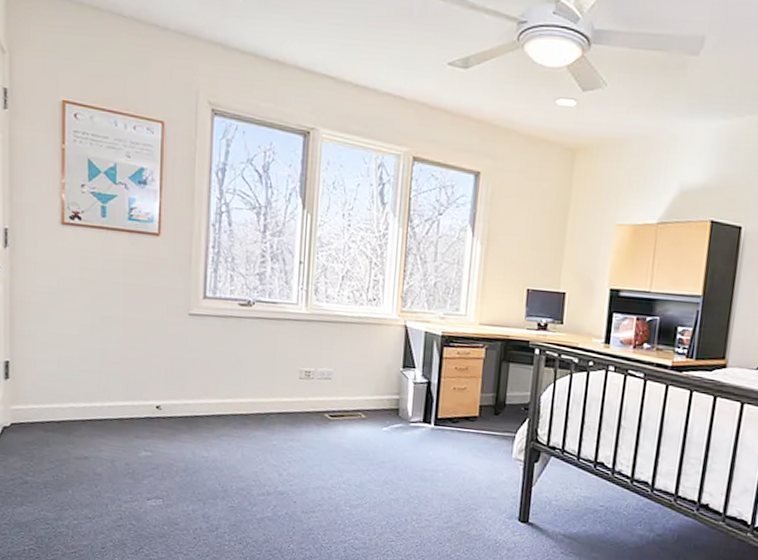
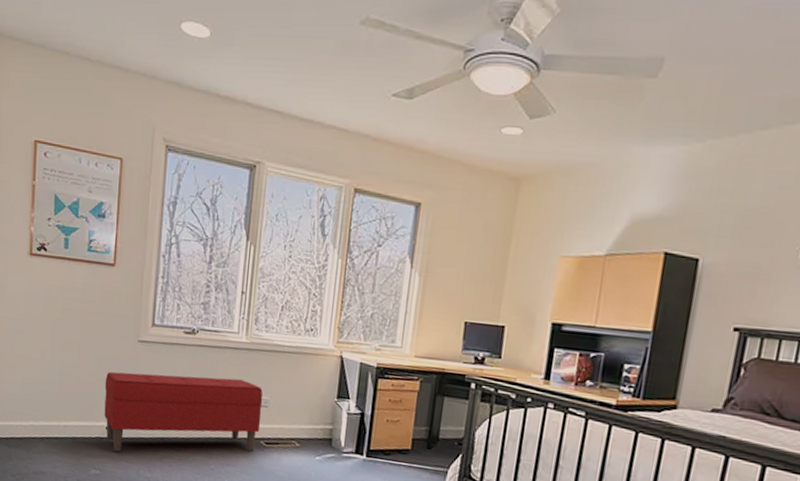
bench: none [153,347,326,432] -> present [104,371,263,452]

